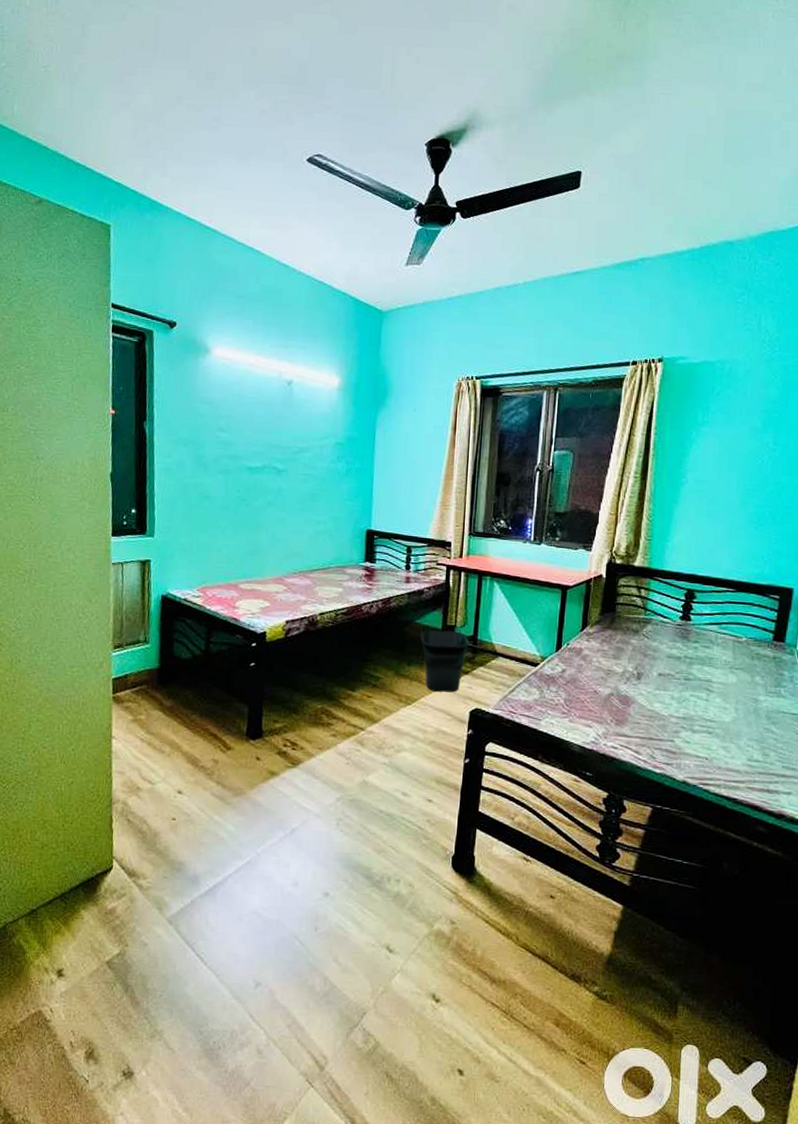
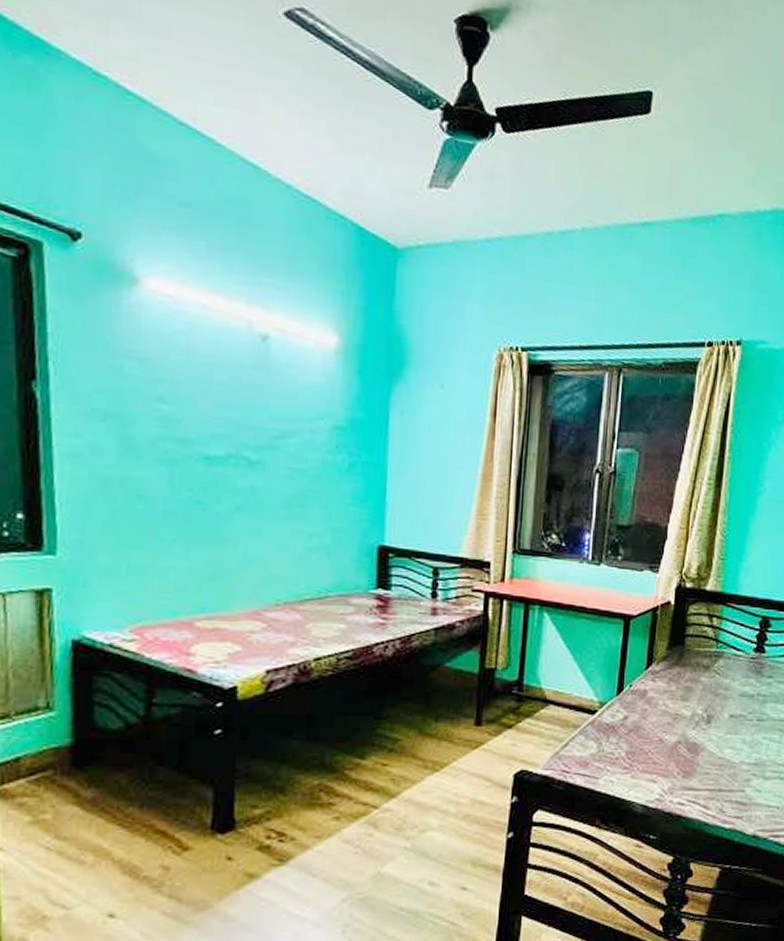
waste bin: present [419,630,469,693] -> none [450,674,513,752]

